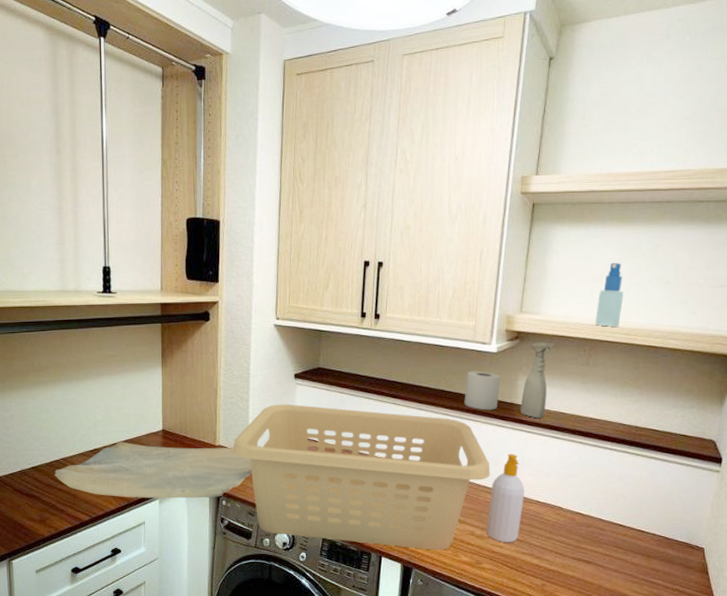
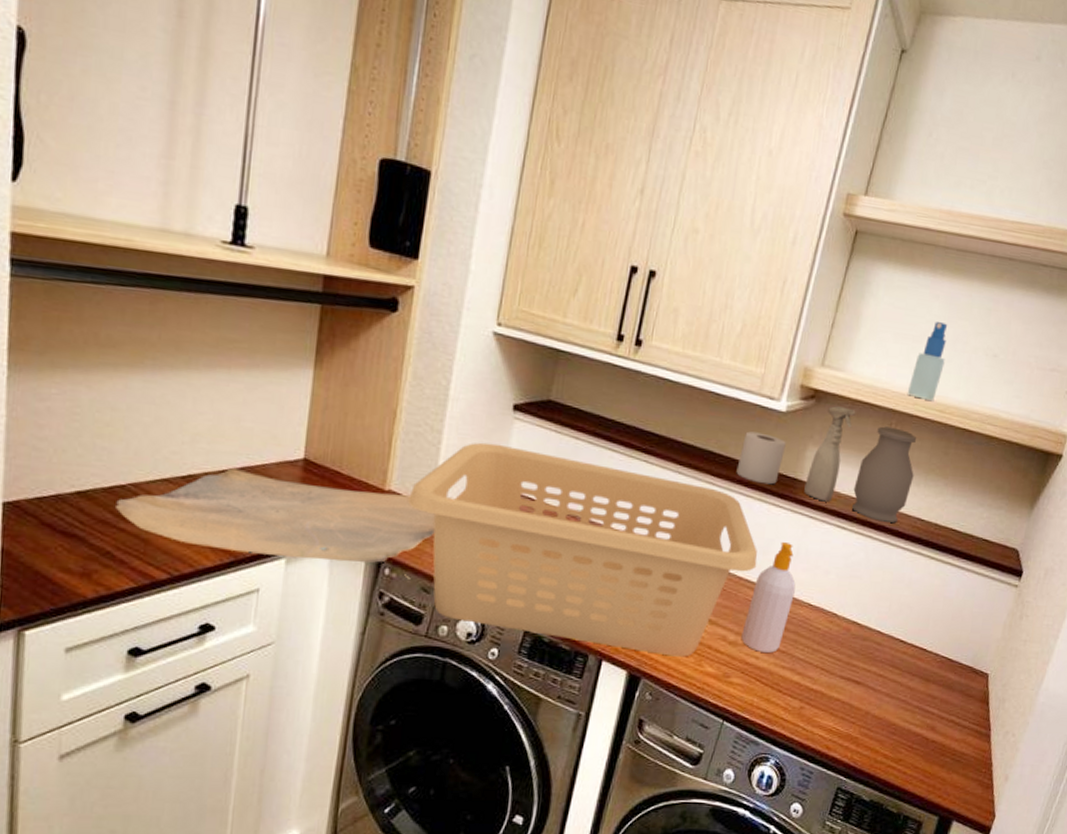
decorative jar: none [561,352,611,430] -> present [852,426,916,524]

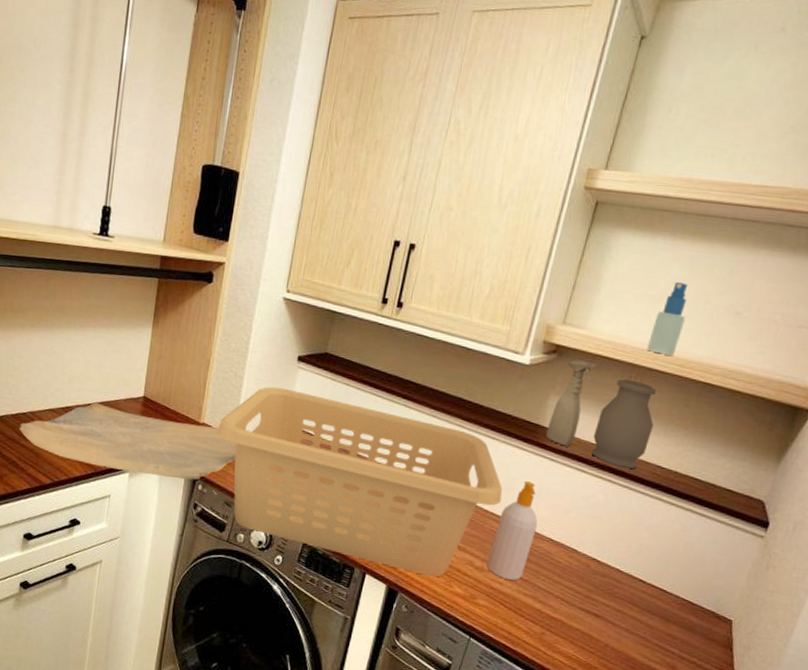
toilet paper roll: present [736,431,787,485] -> none [483,381,530,430]

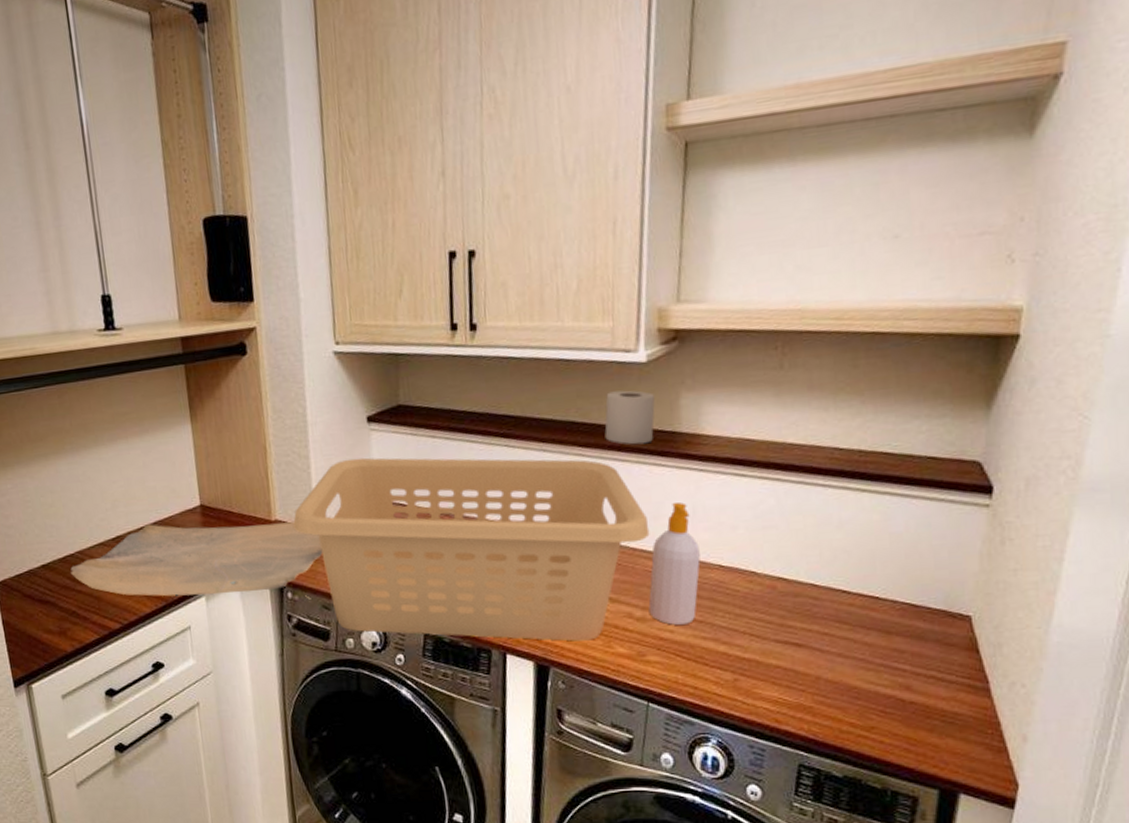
toilet paper roll: none [483,381,530,430] -> present [604,390,656,445]
spray bottle: present [546,360,596,447] -> none [686,341,730,451]
decorative jar: present [592,379,656,470] -> none [745,350,819,461]
spray bottle: present [646,282,688,356] -> none [788,215,830,311]

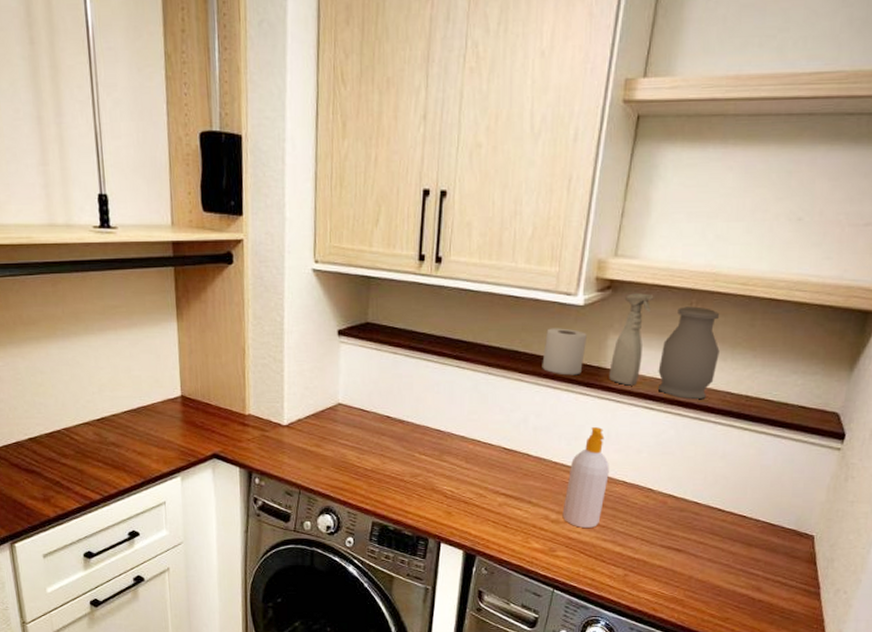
towel: present [70,517,332,604] -> none [56,409,300,489]
laundry basket: present [292,457,650,641] -> none [264,366,570,536]
spray bottle: none [686,341,730,451] -> present [609,293,654,386]
decorative jar: none [745,350,819,461] -> present [658,306,720,400]

